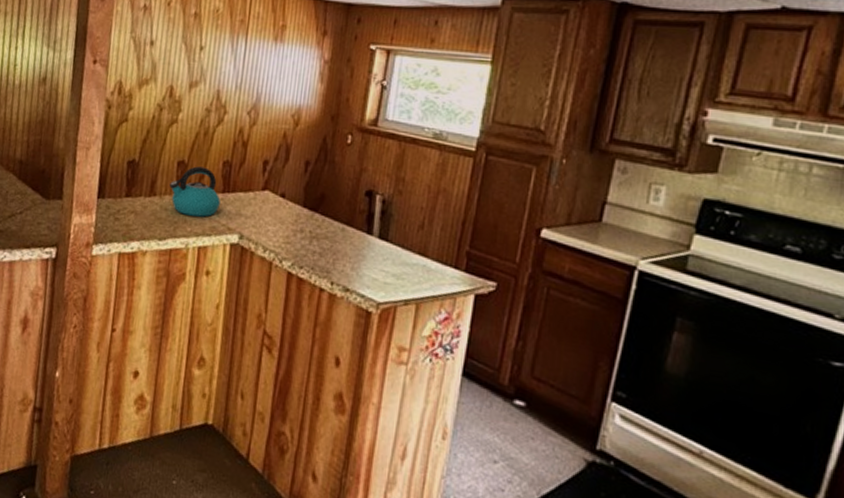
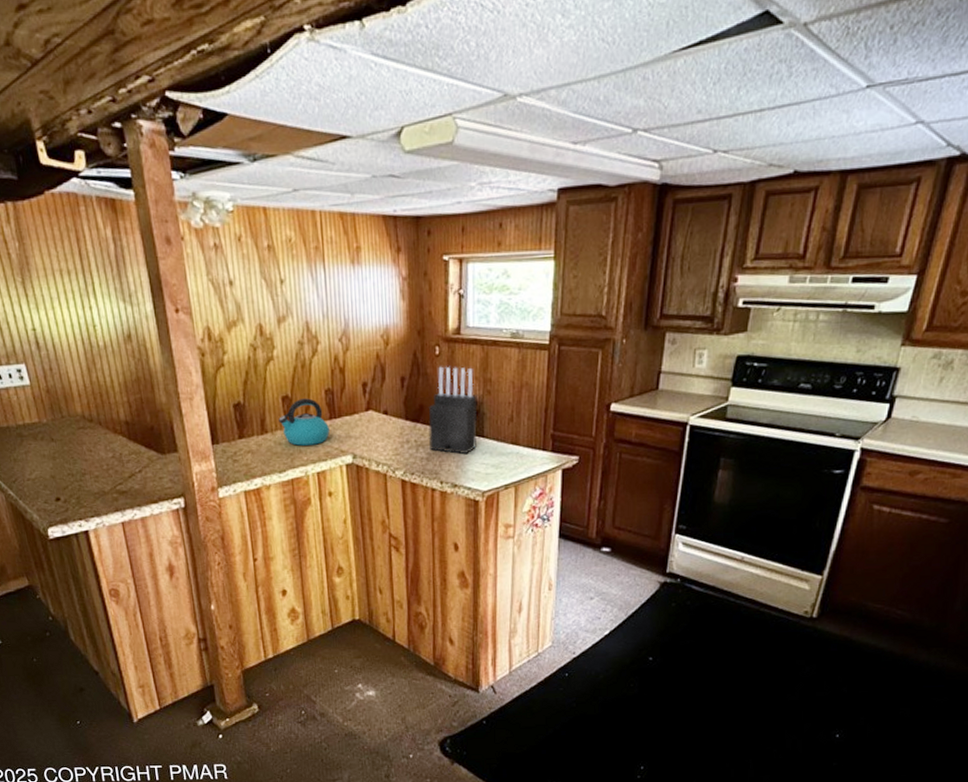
knife block: none [324,156,386,257] -> present [428,366,478,455]

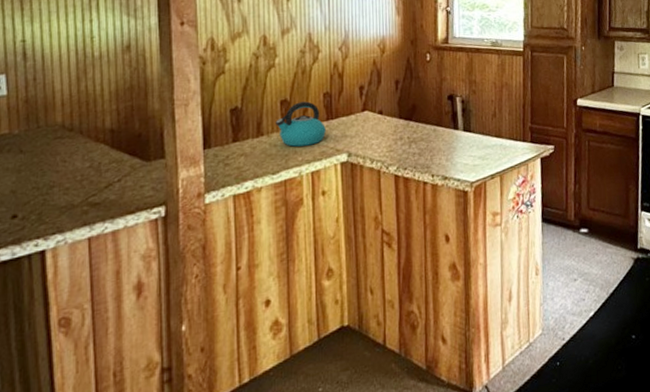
knife block: present [428,366,478,455] -> none [420,70,465,149]

